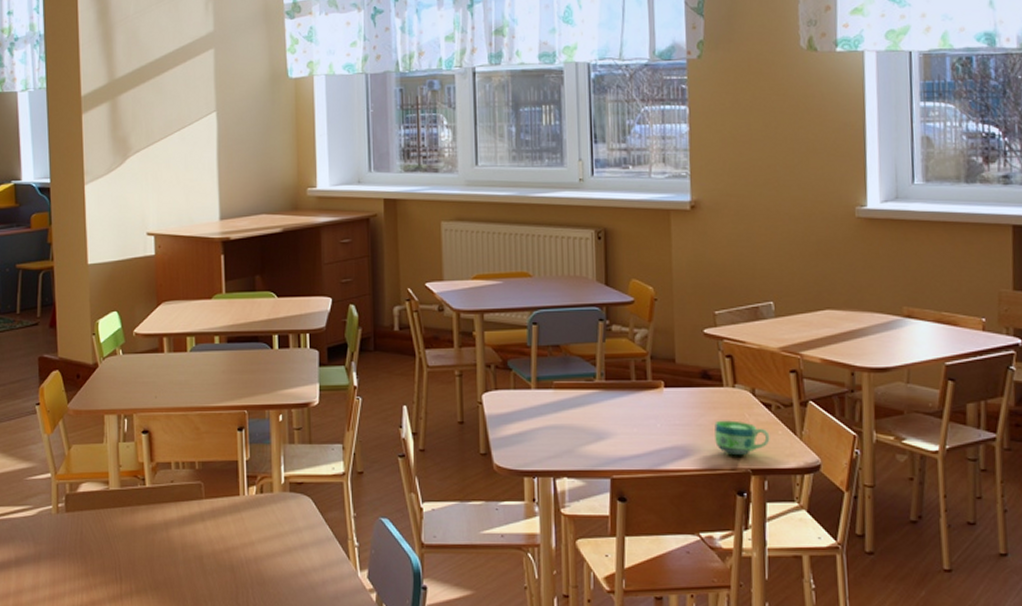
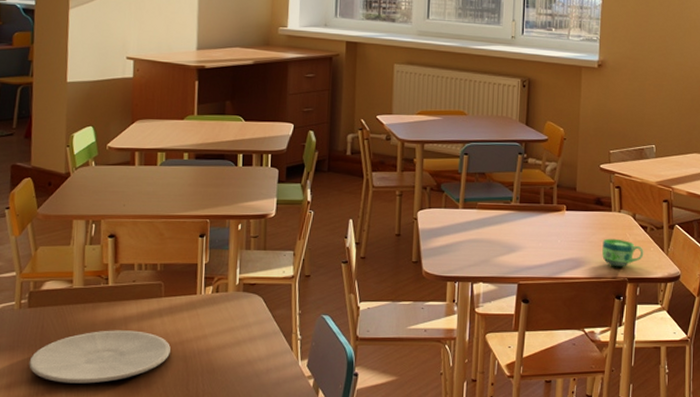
plate: none [71,536,216,596] -> present [29,330,171,384]

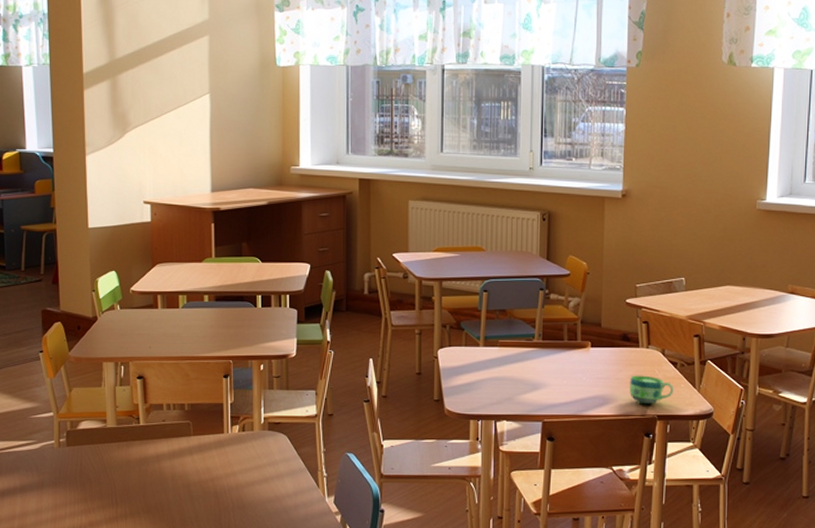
plate: present [29,330,171,384] -> none [71,467,202,518]

